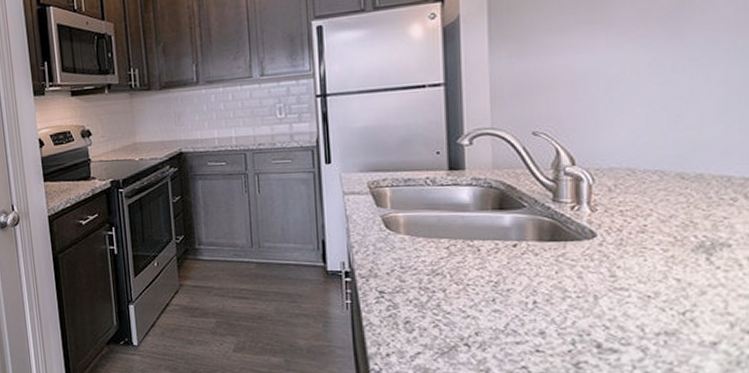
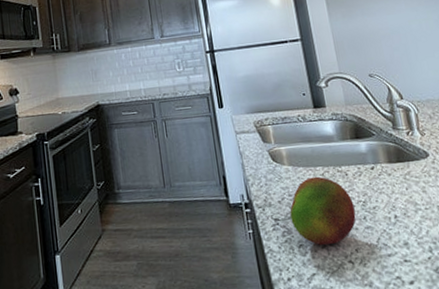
fruit: none [399,249,482,325] -> present [289,176,356,246]

